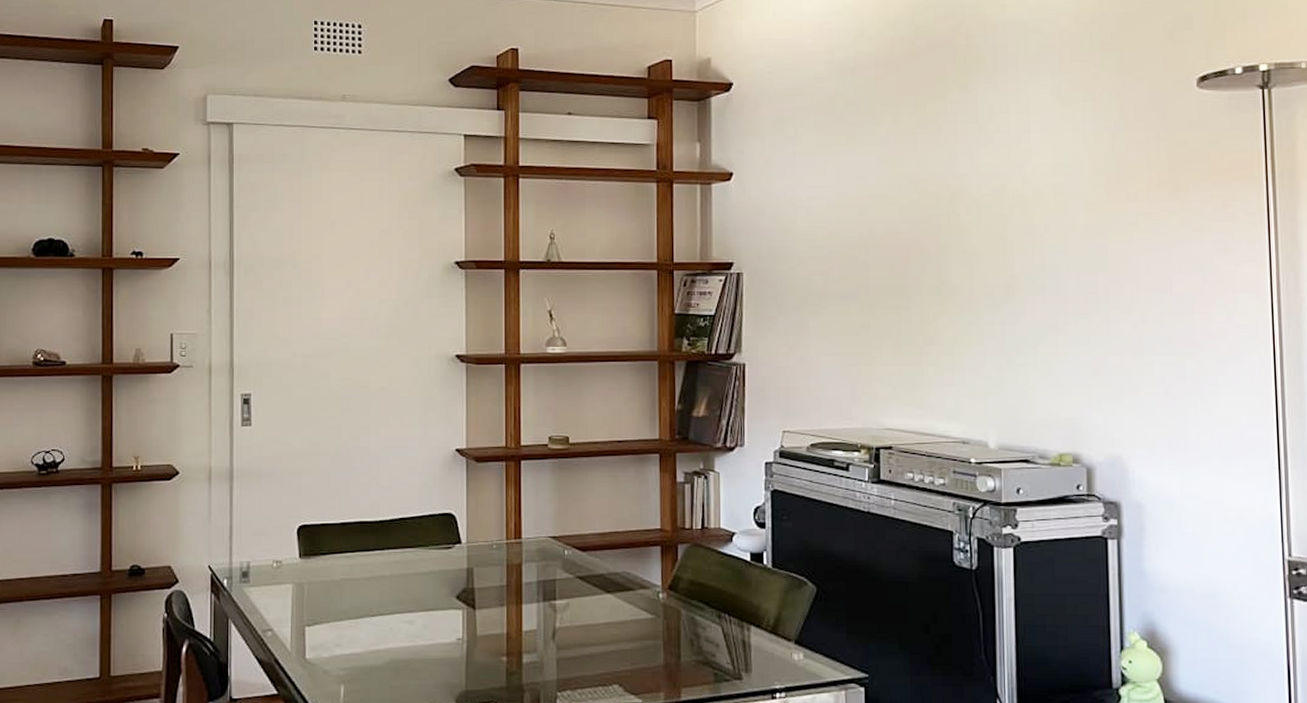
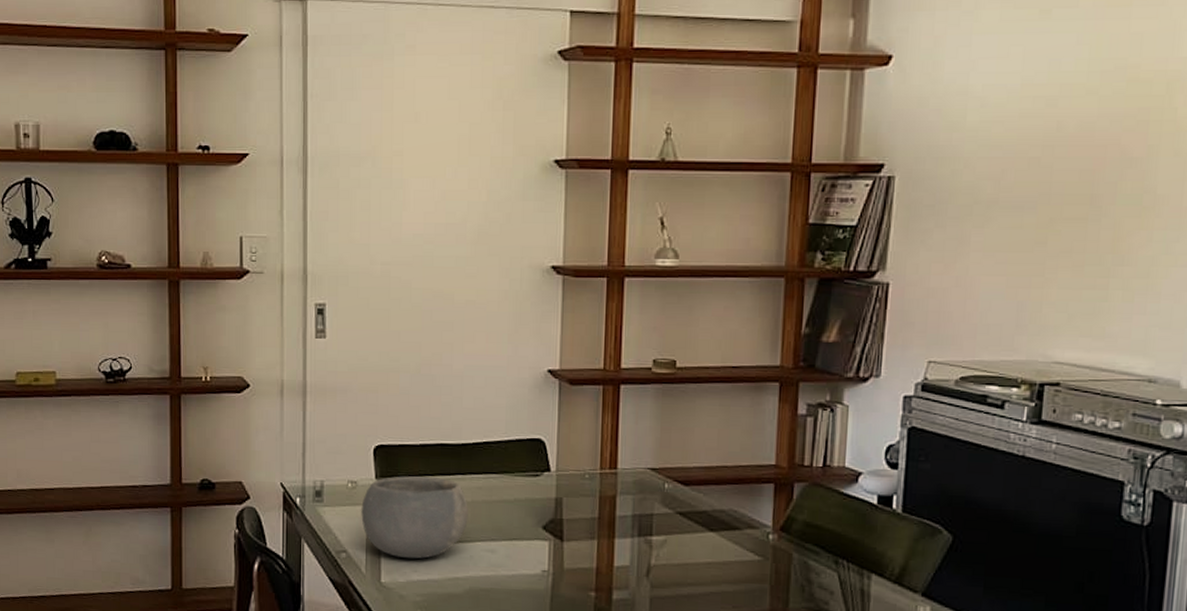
bowl: none [286,553,387,633] -> present [361,476,468,559]

